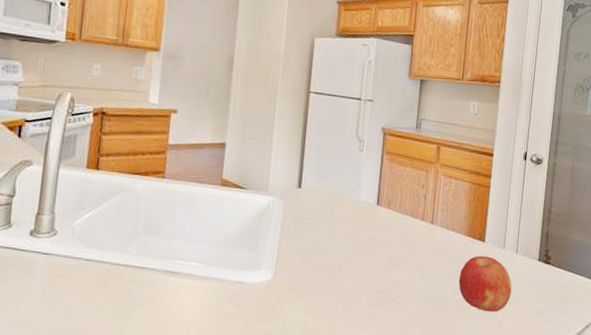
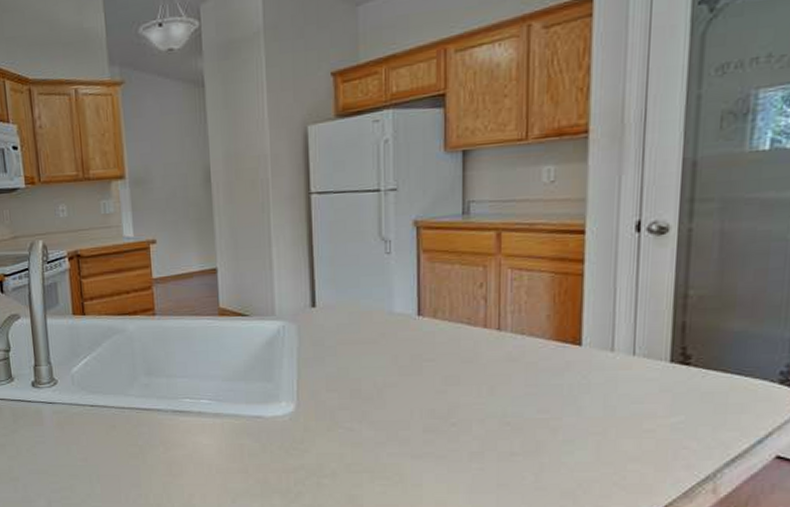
fruit: present [458,256,512,312] -> none [545,363,629,431]

